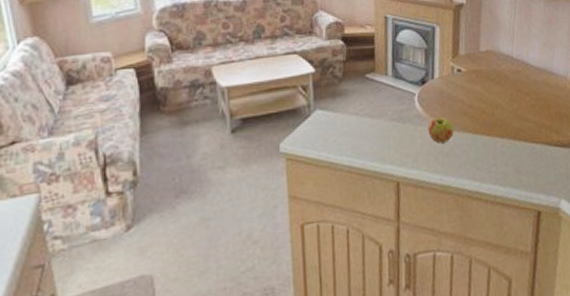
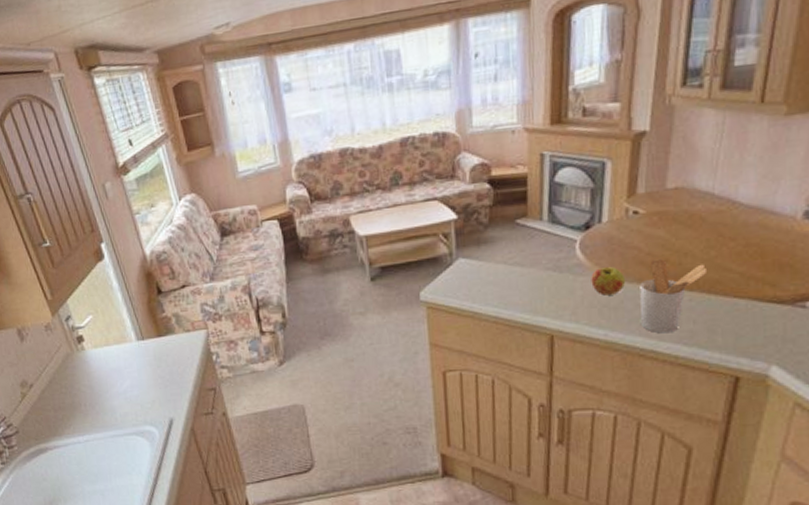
utensil holder: none [465,110,513,176] -> present [639,259,708,334]

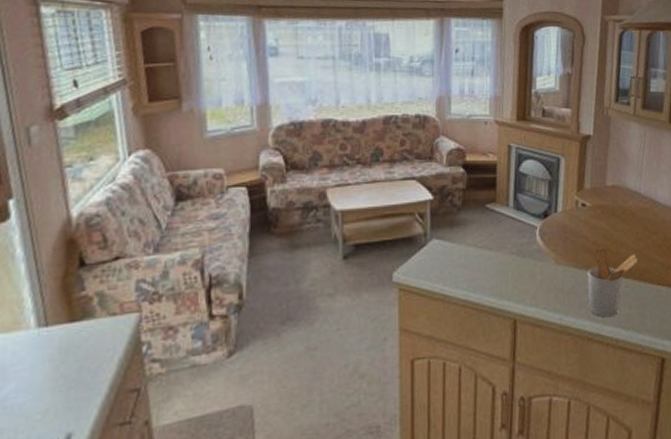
apple: present [591,267,626,296] -> none [548,254,577,281]

